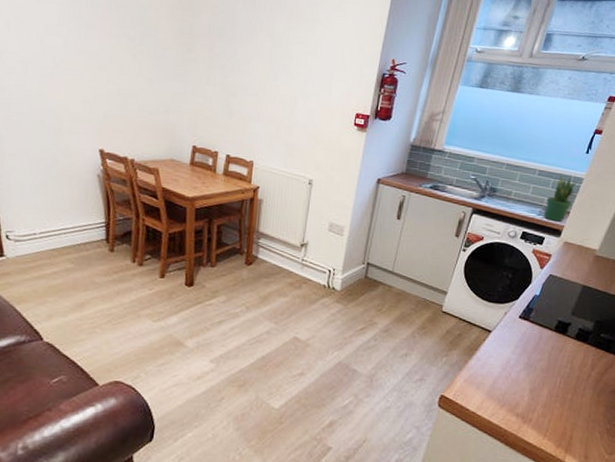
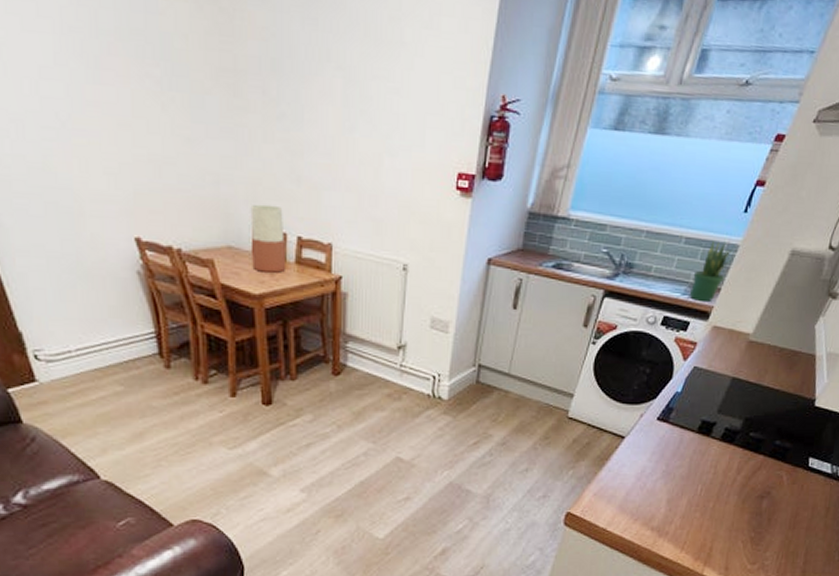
vase: none [188,129,217,182] -> present [250,204,287,273]

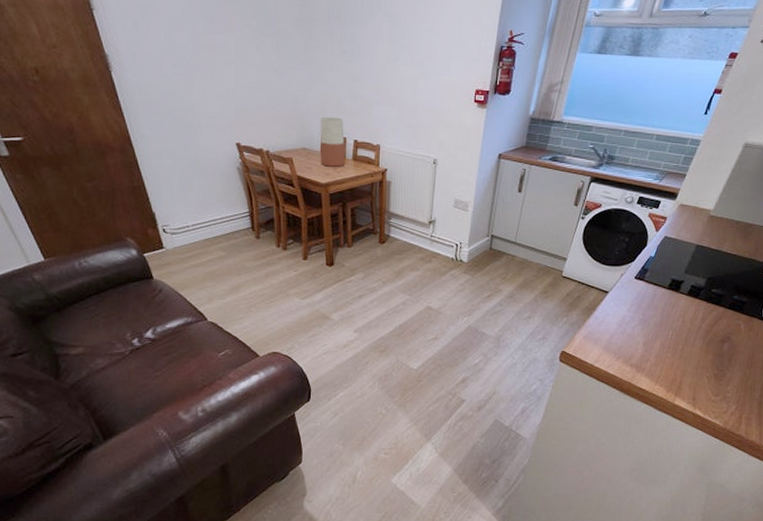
planter: present [689,241,735,303] -> none [660,137,697,186]

